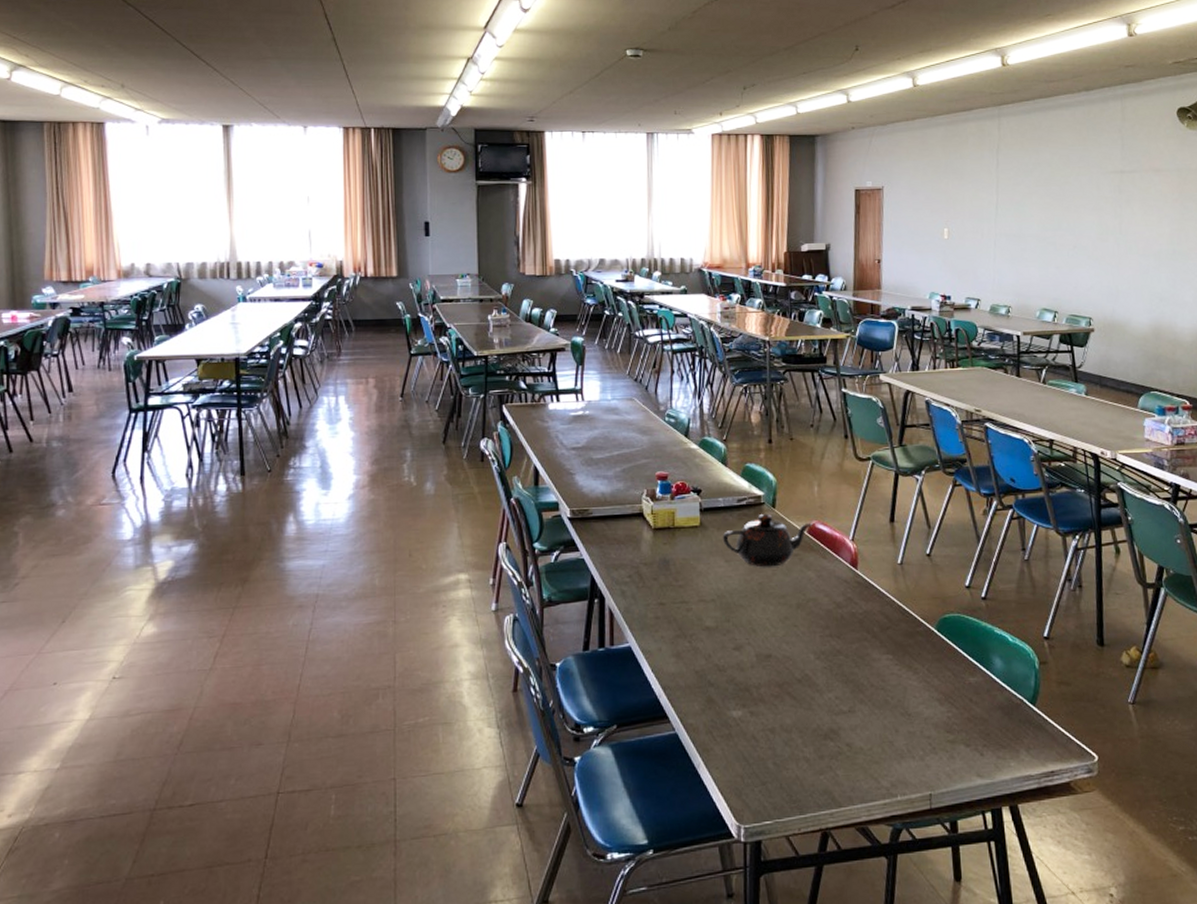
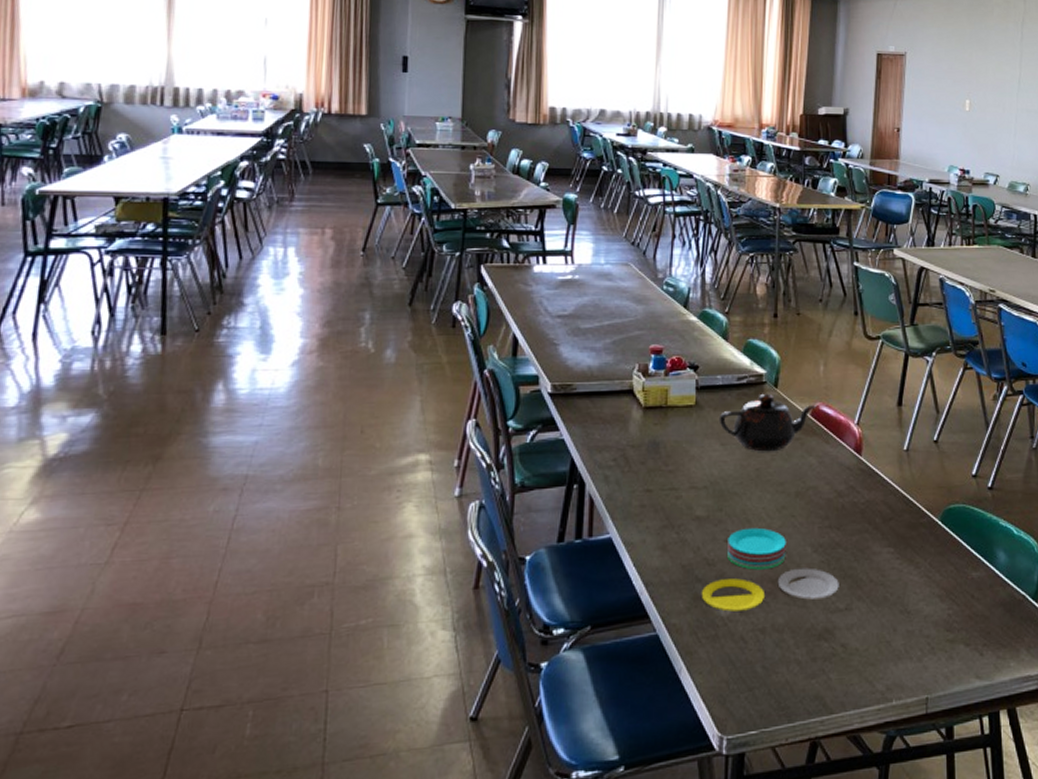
plate: none [715,636,842,713] -> present [702,527,839,612]

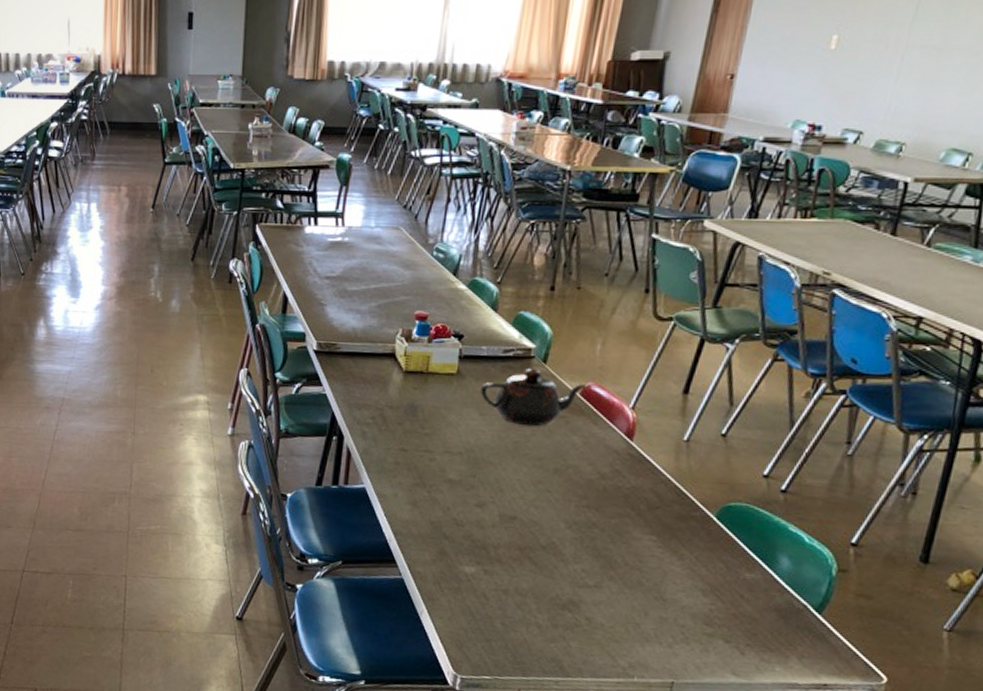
plate: present [702,527,839,612] -> none [448,496,591,573]

